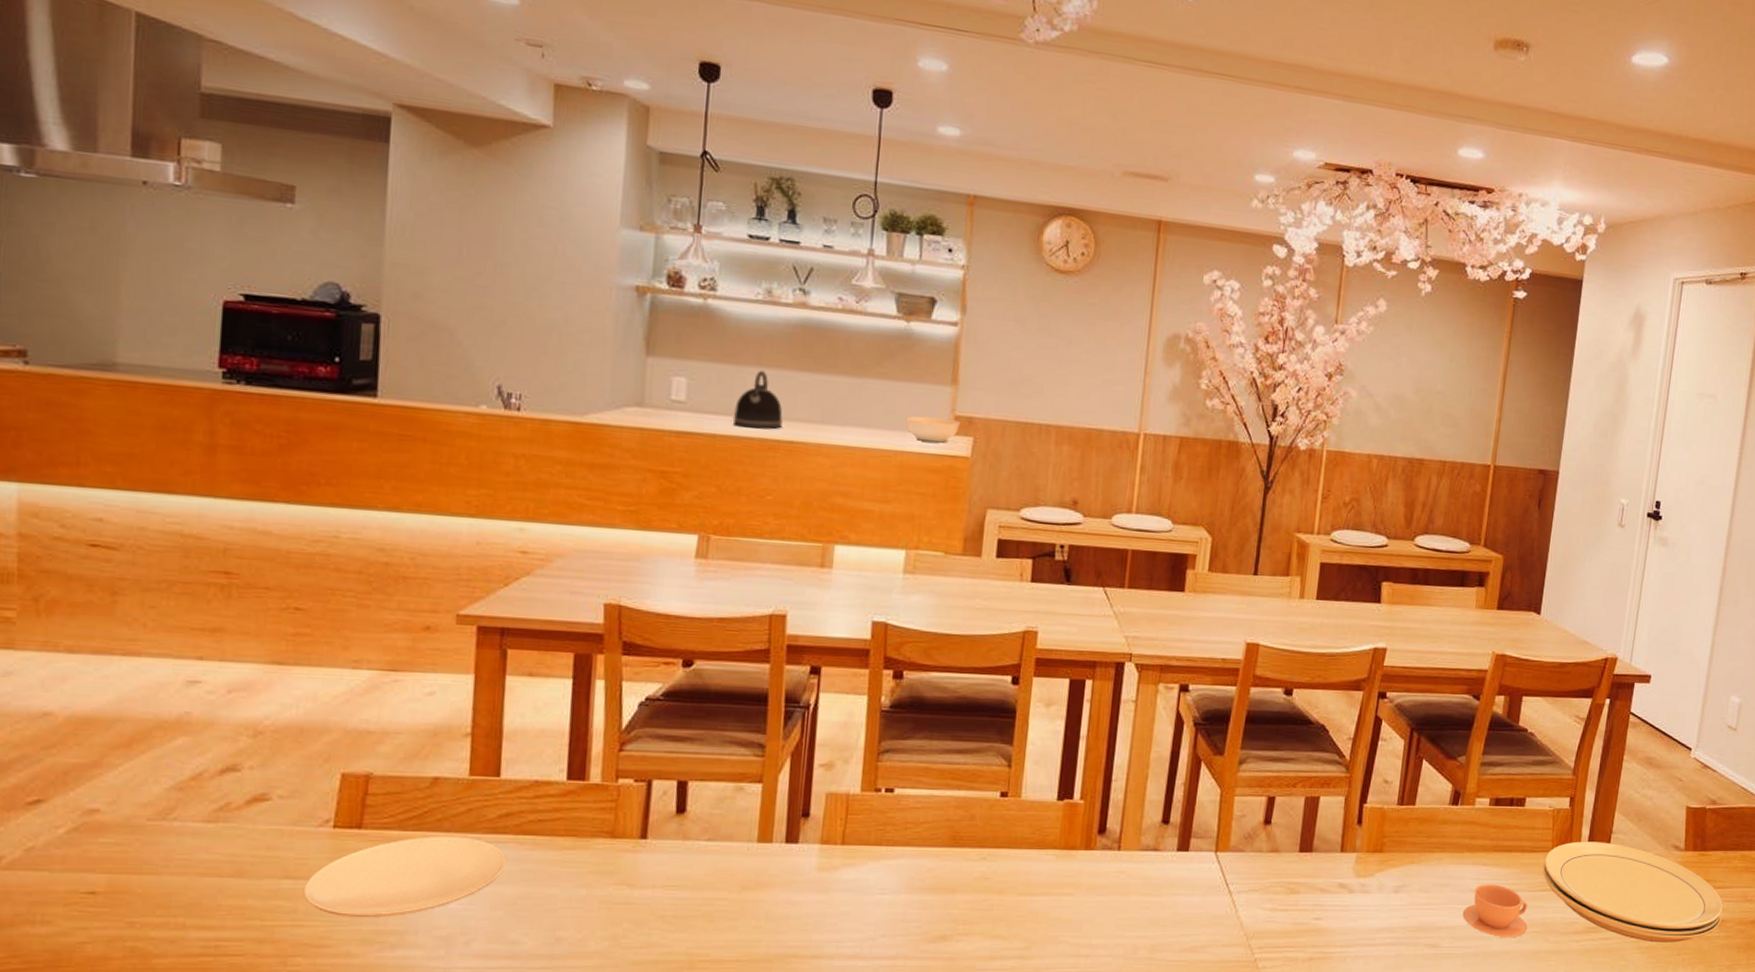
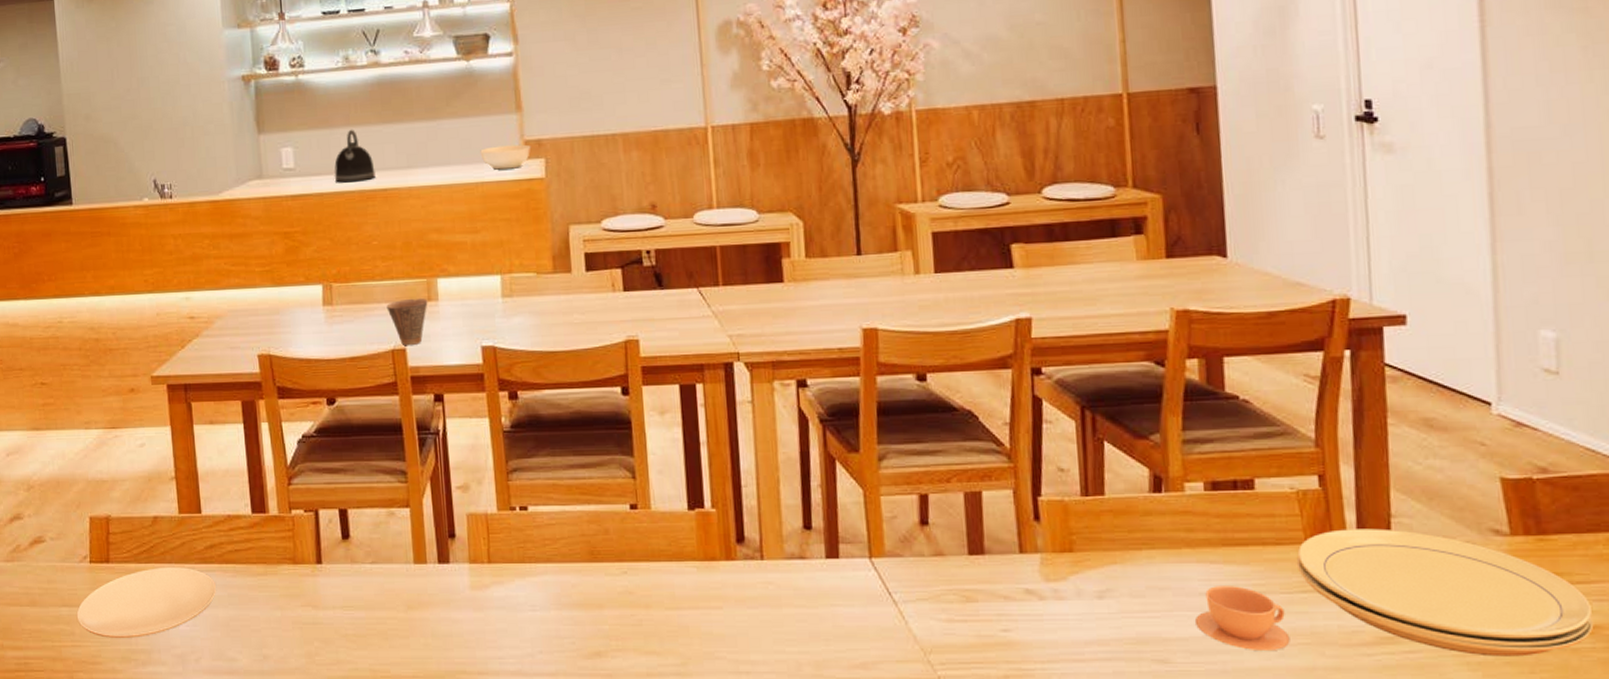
cup: none [771,562,820,613] -> present [386,298,428,346]

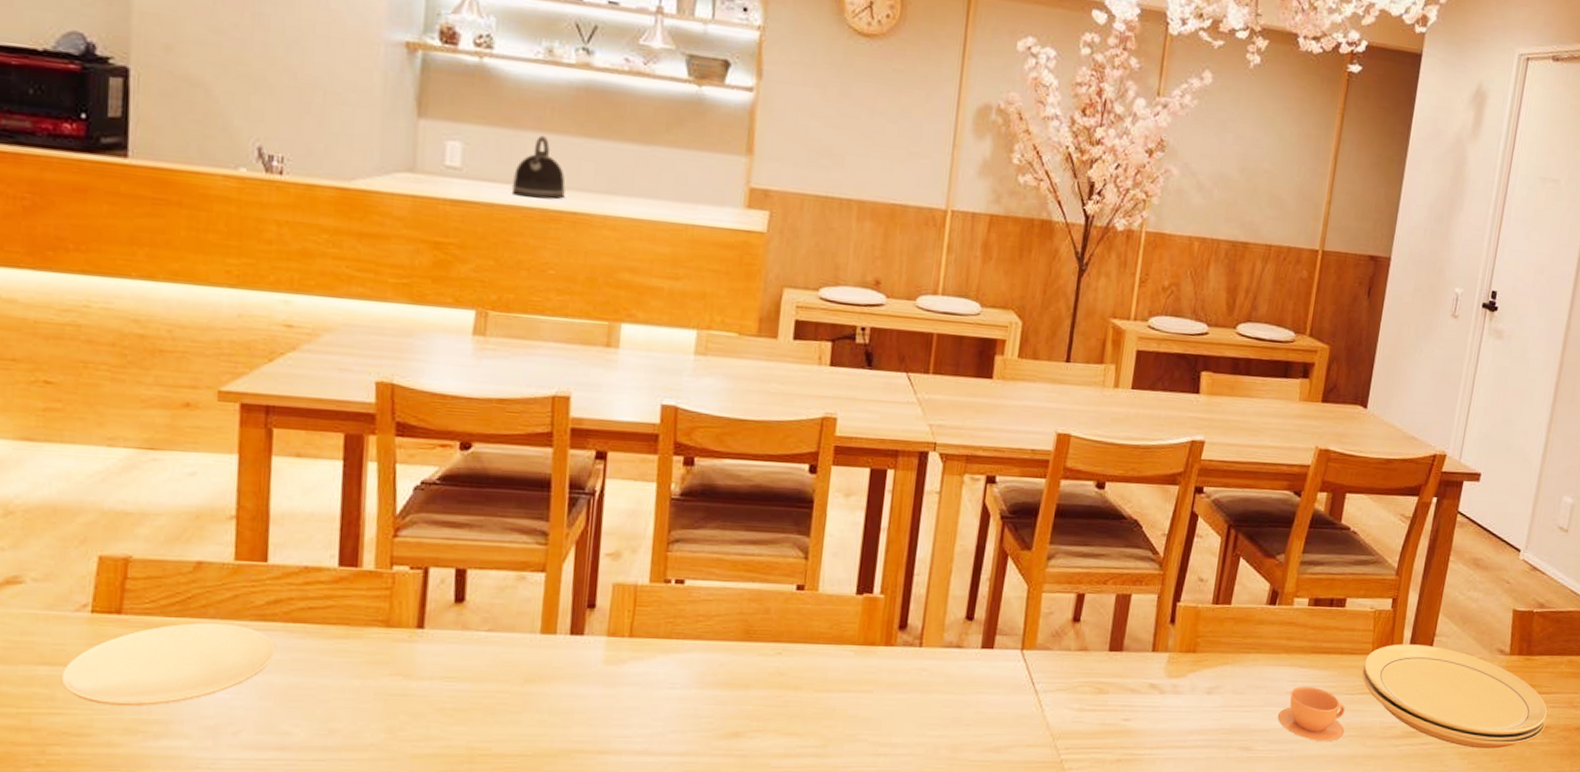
cup: present [386,298,428,346] -> none [553,341,606,395]
bowl: present [480,144,531,170] -> none [696,187,757,217]

